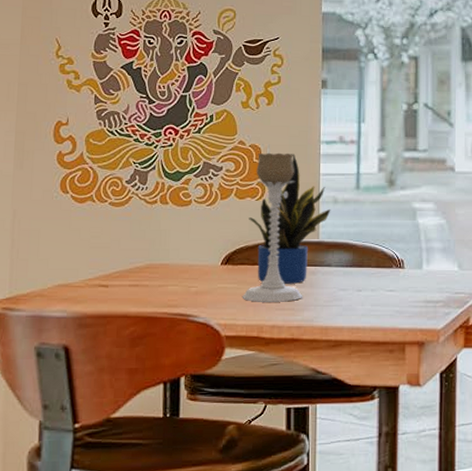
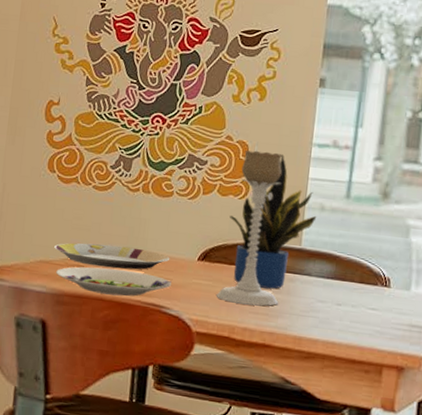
plate: none [72,260,192,283] -> present [54,243,169,270]
salad plate: none [76,283,197,311] -> present [56,267,172,296]

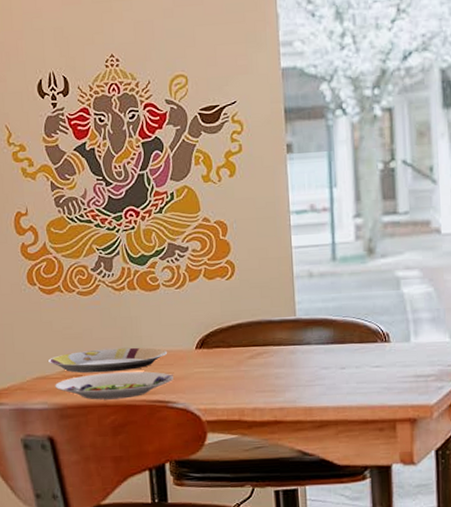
candle holder: present [216,150,282,307] -> none [220,226,284,385]
potted plant: present [230,154,317,289] -> none [220,227,307,365]

